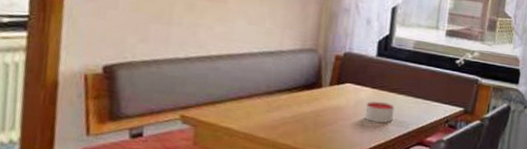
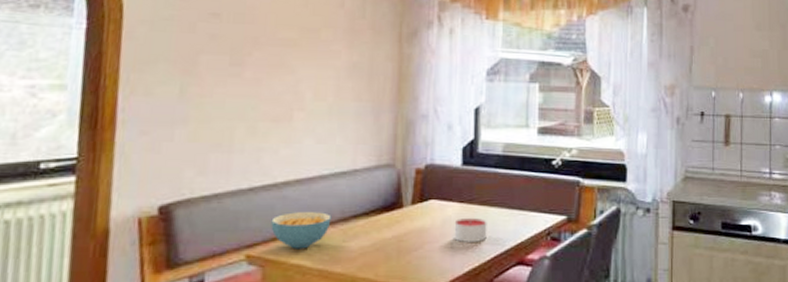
cereal bowl: none [203,82,258,115] -> present [271,212,332,249]

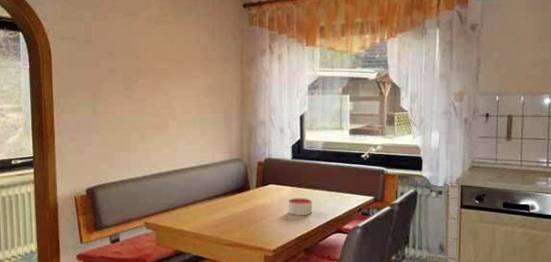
cereal bowl: present [271,212,332,249] -> none [160,193,200,219]

